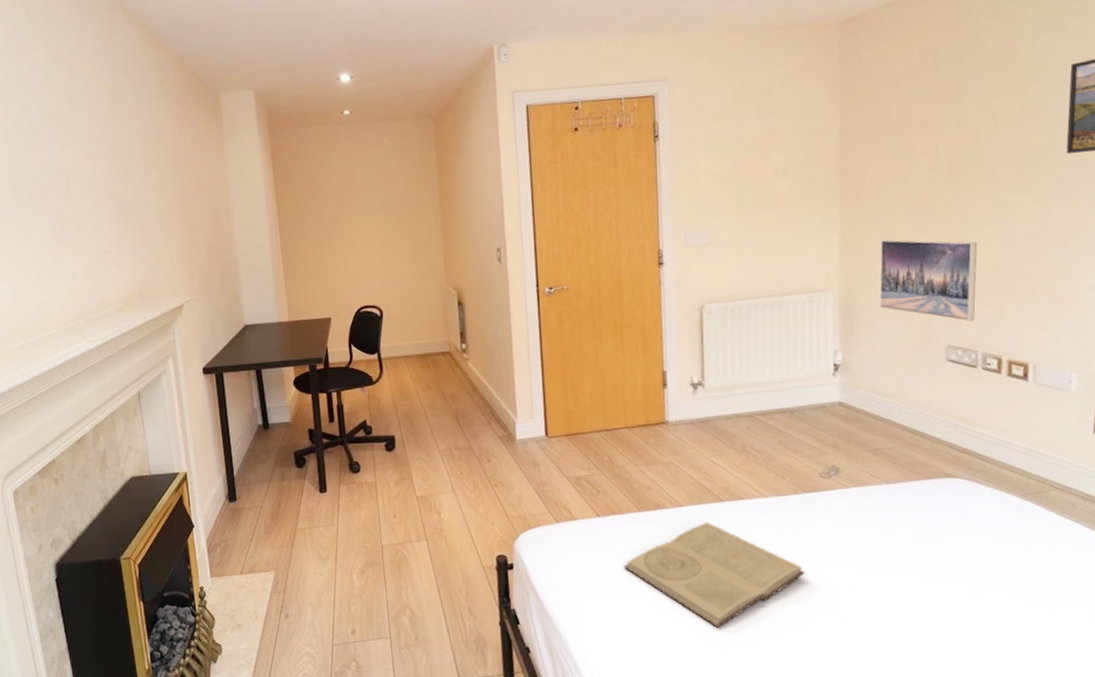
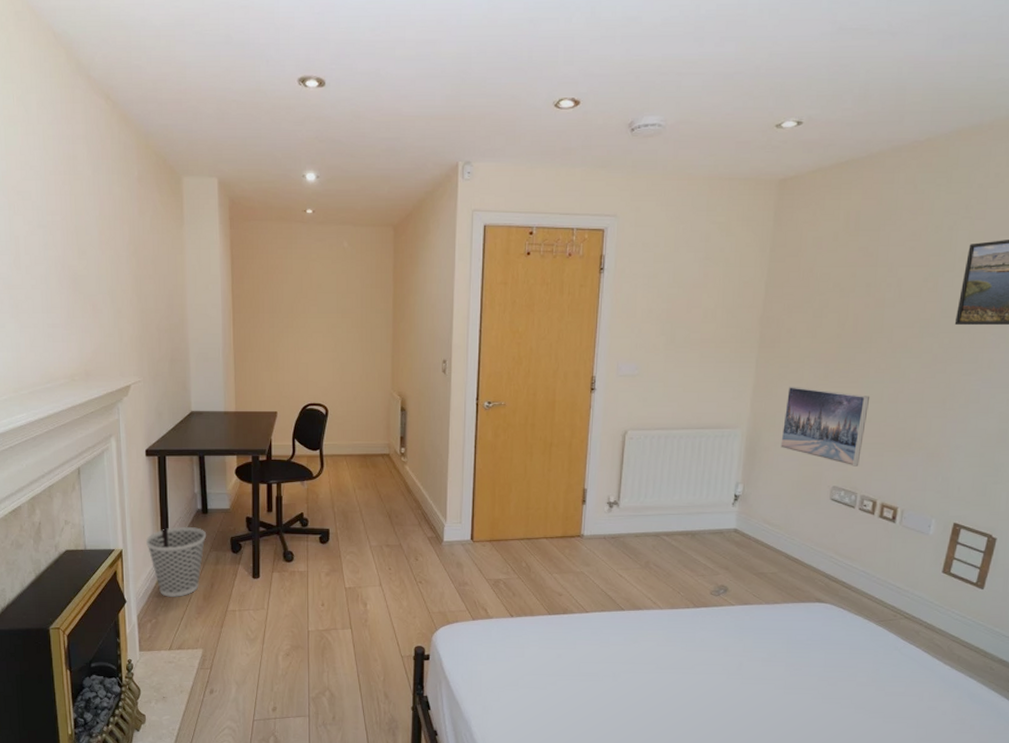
wastebasket: none [209,444,270,519] -> present [145,527,207,597]
book: present [624,522,805,628] -> none [530,628,688,722]

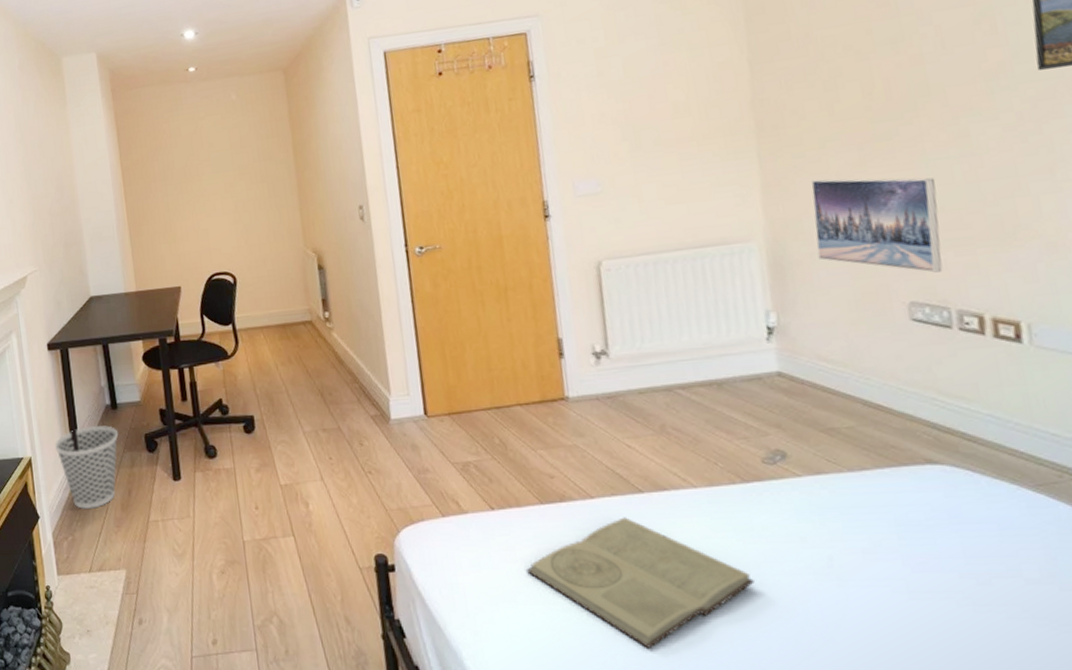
book: none [530,628,688,722] -> present [527,517,755,648]

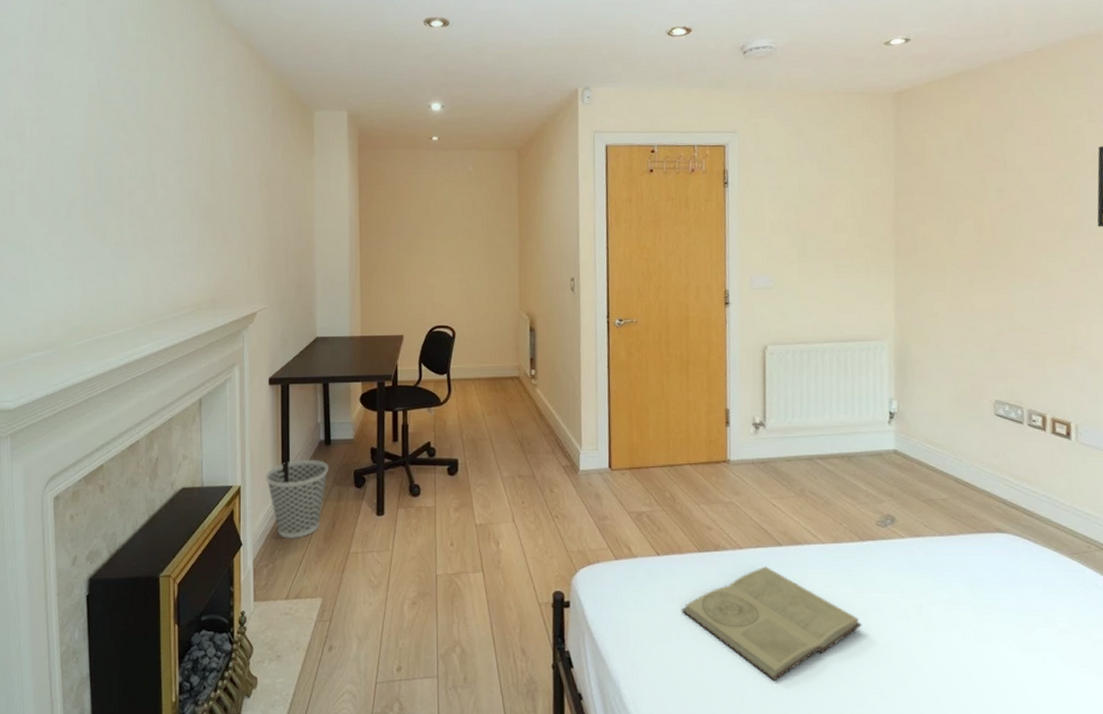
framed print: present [810,177,943,273] -> none [931,295,1021,378]

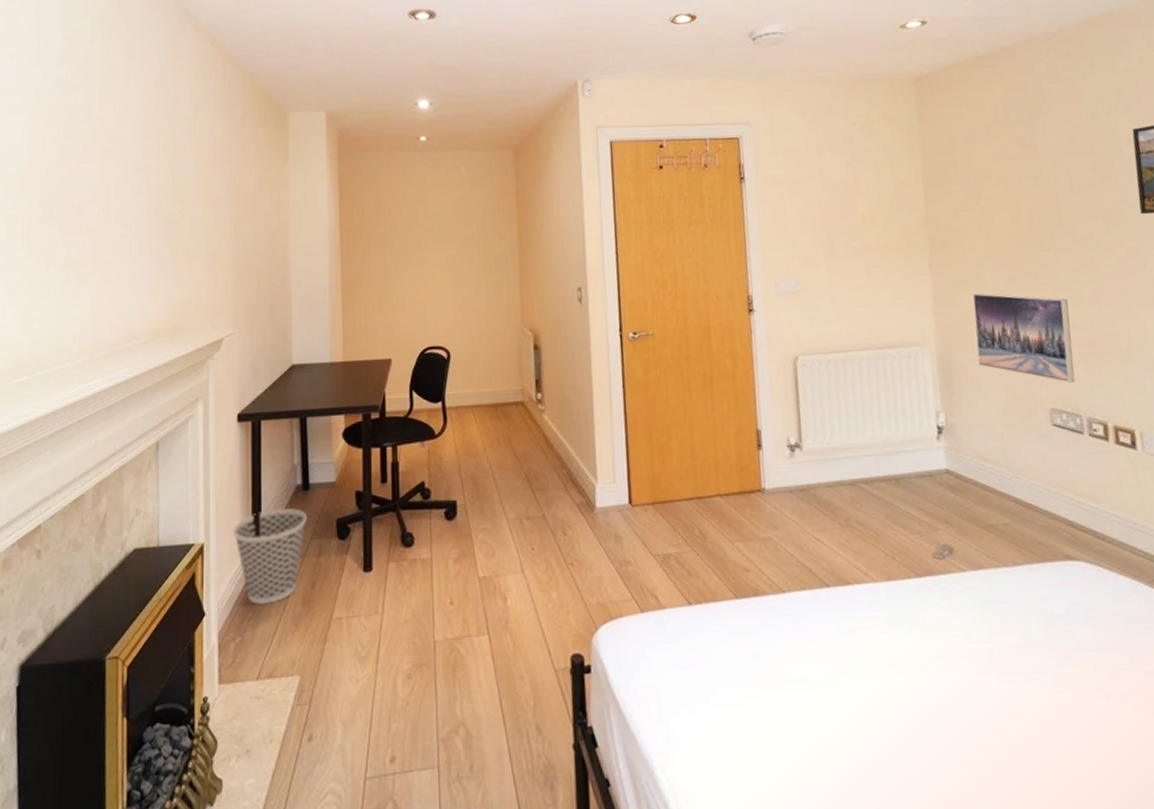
book: present [682,566,862,680] -> none [720,612,926,750]
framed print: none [931,295,1021,378] -> present [972,293,1076,383]

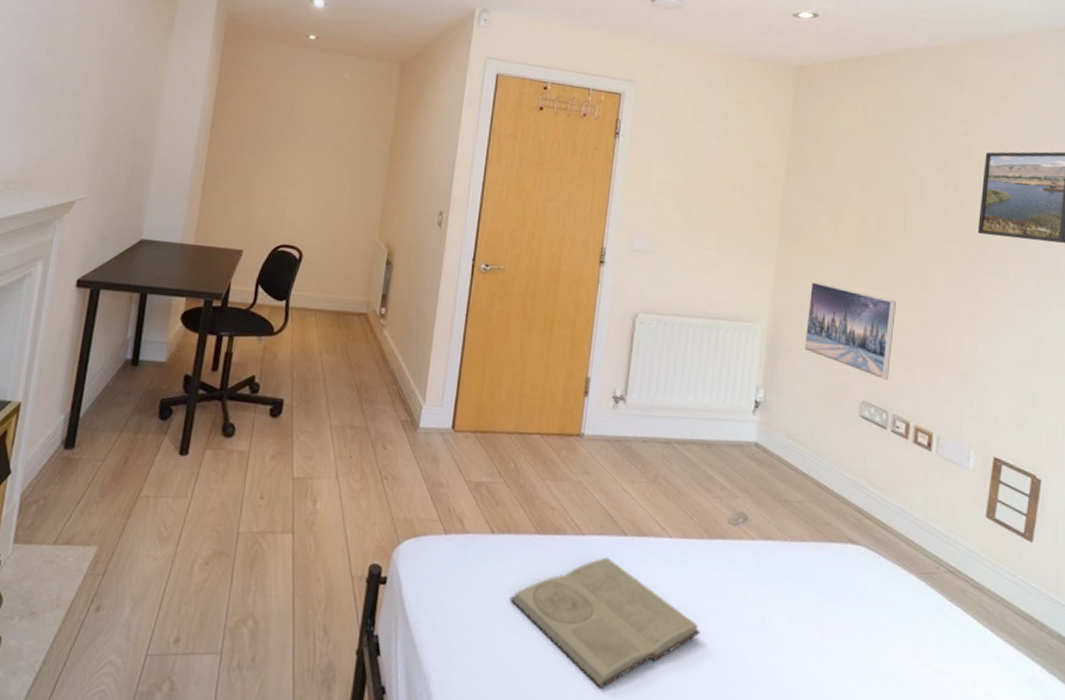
wastebasket: present [232,508,308,605] -> none [52,379,132,472]
book: none [720,612,926,750] -> present [510,557,700,688]

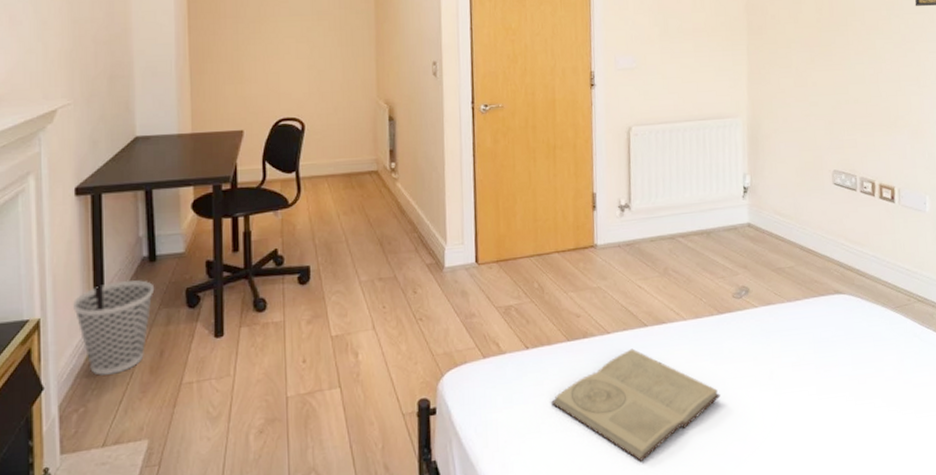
wastebasket: none [52,379,132,472] -> present [72,280,155,375]
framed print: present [804,282,897,380] -> none [779,72,854,149]

